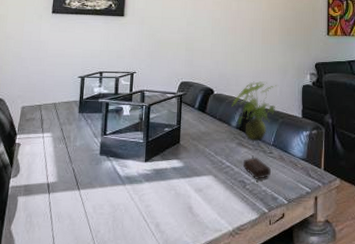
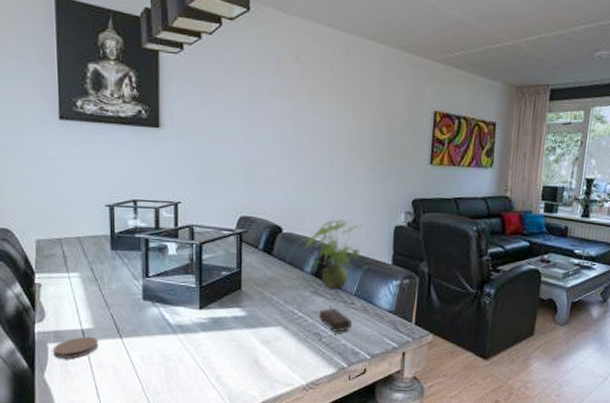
coaster: none [21,189,60,210] -> present [52,336,99,359]

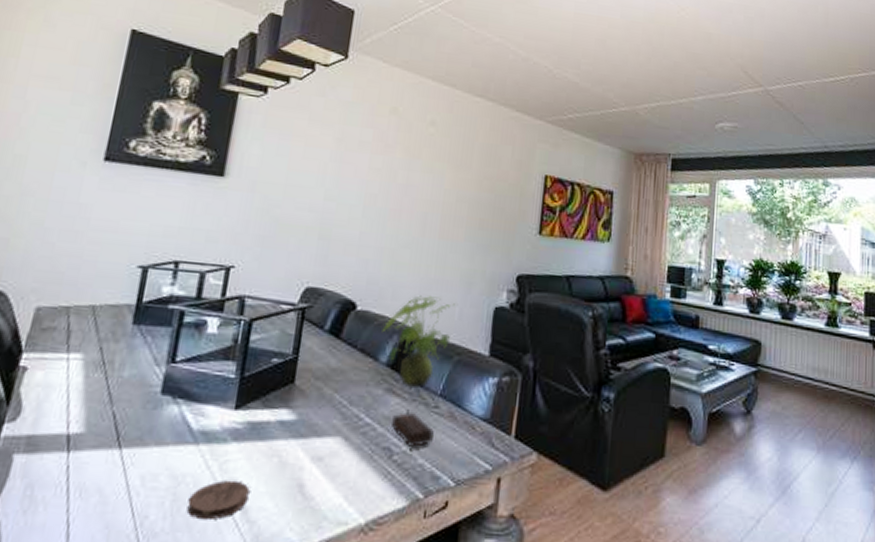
coaster: present [52,336,99,359] -> none [16,444,88,478]
coaster: none [177,357,219,384] -> present [186,480,250,520]

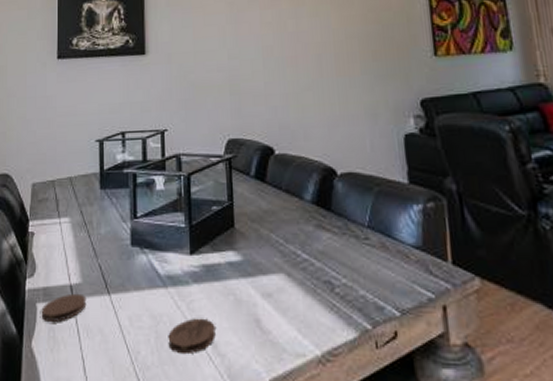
coaster: none [16,444,88,478] -> present [41,293,87,322]
plant: present [381,295,458,447] -> none [301,132,370,279]

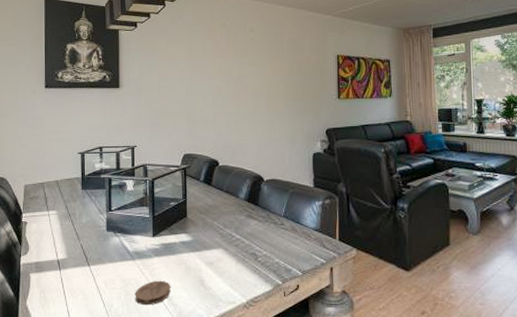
coaster: present [41,293,87,322] -> none [34,266,71,286]

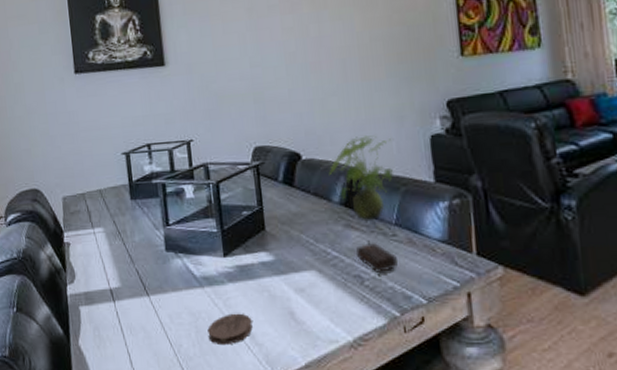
plant: none [238,151,287,251] -> present [328,135,398,273]

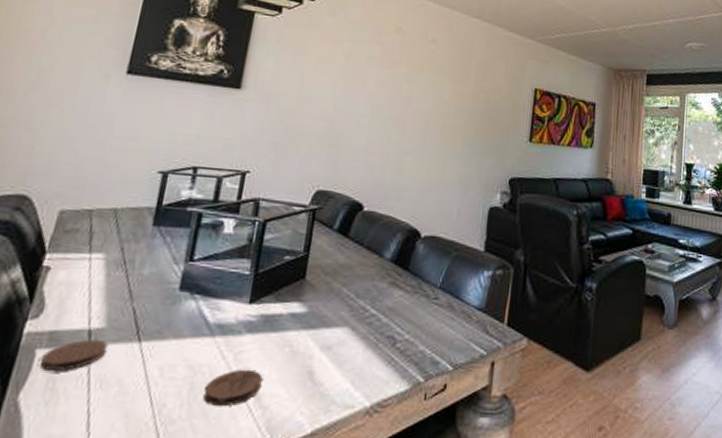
coaster: none [84,296,128,322] -> present [39,339,109,371]
plant: present [328,135,398,273] -> none [386,197,457,335]

